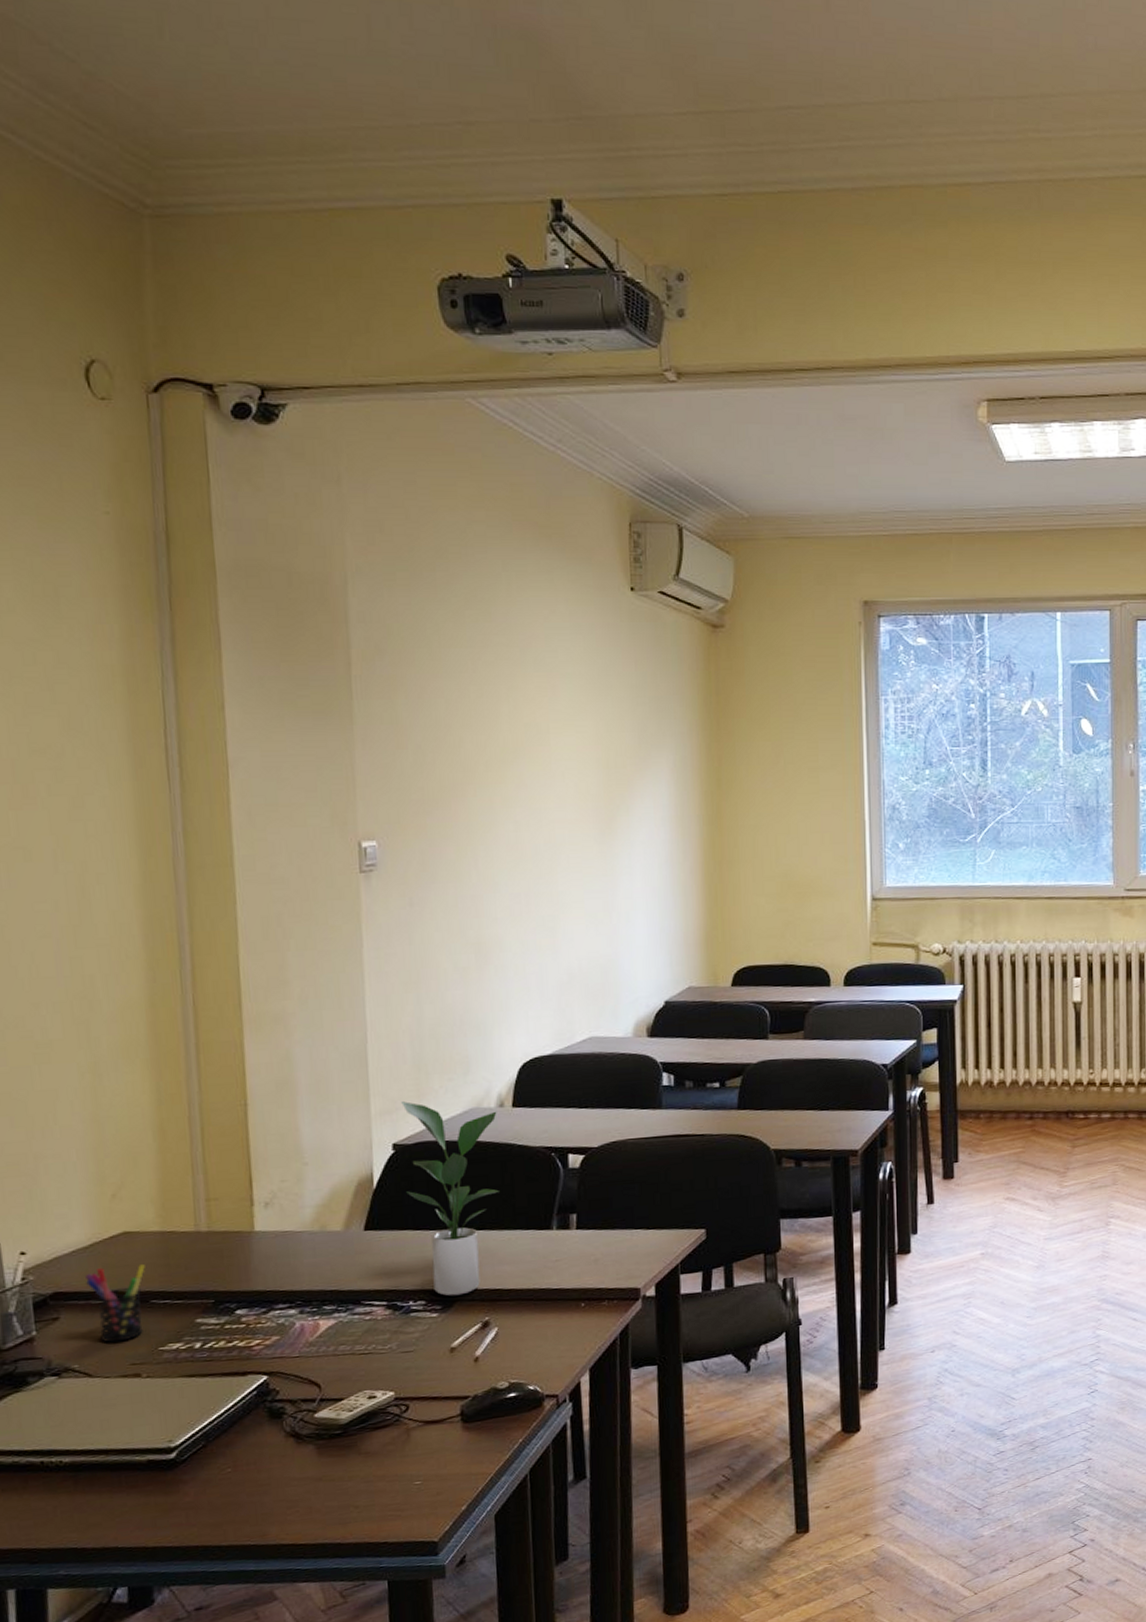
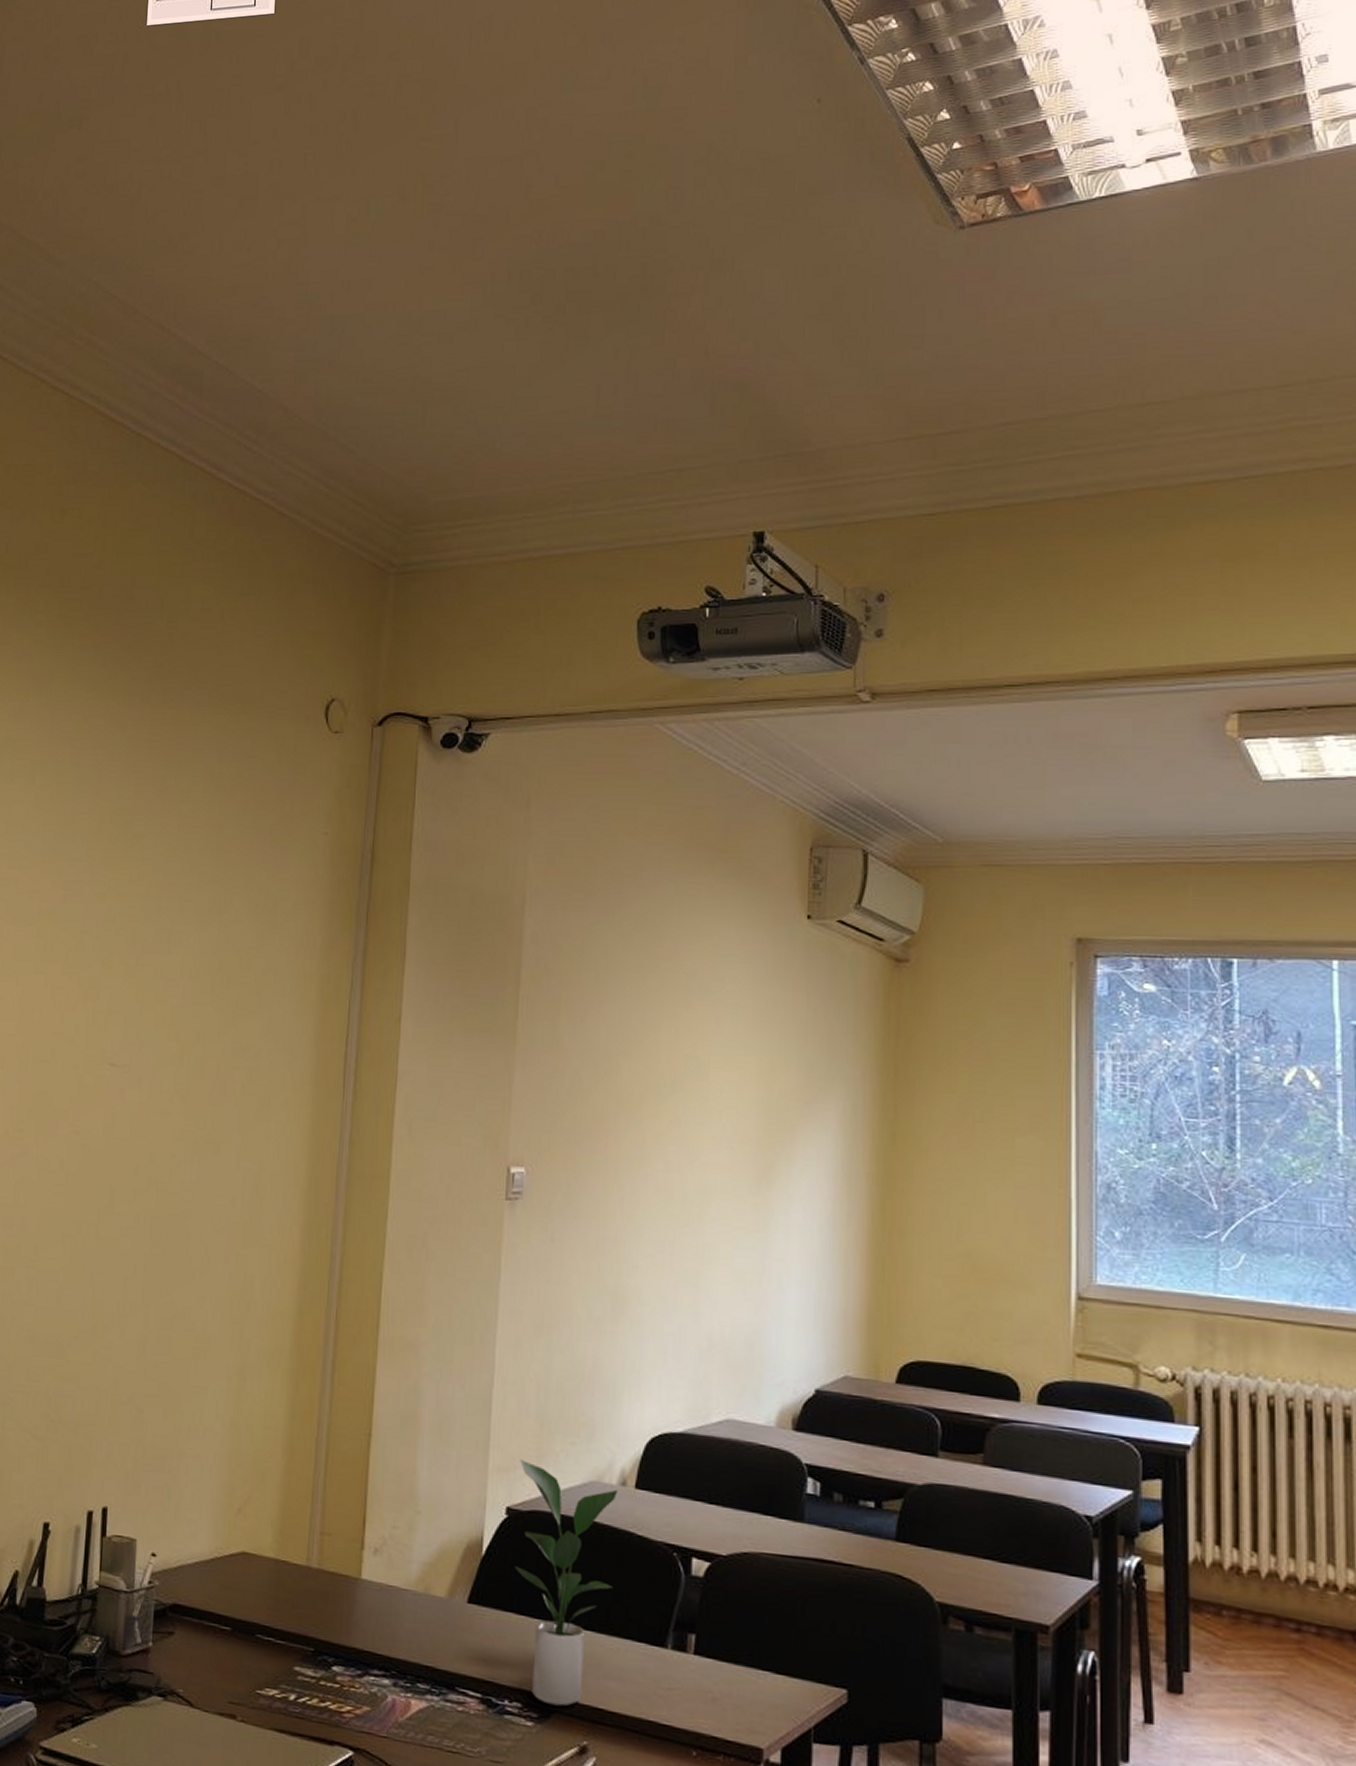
pen holder: present [85,1263,146,1343] -> none [202,1587,256,1675]

